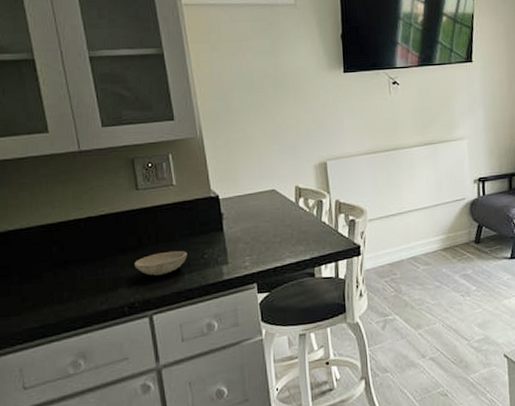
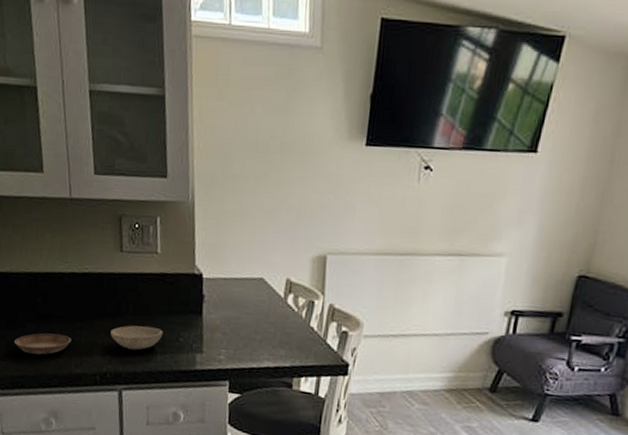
saucer: none [31,276,94,302] -> present [15,333,71,355]

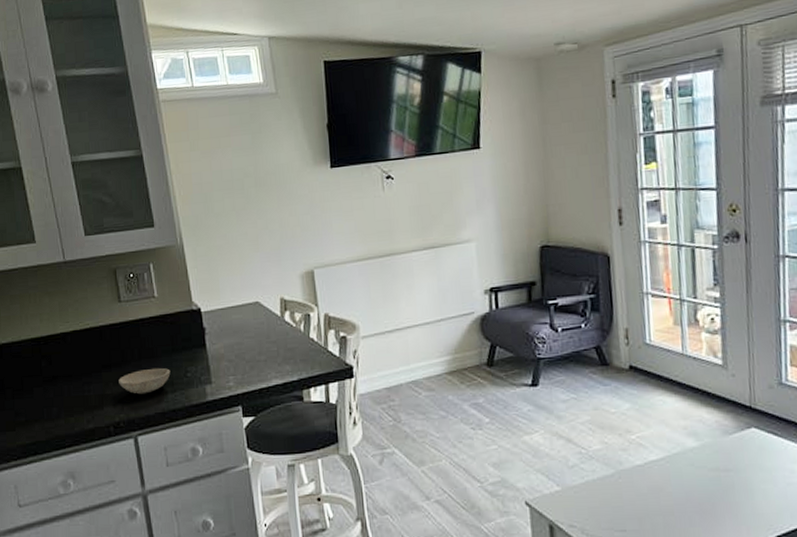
saucer: present [15,333,71,355] -> none [23,393,81,418]

